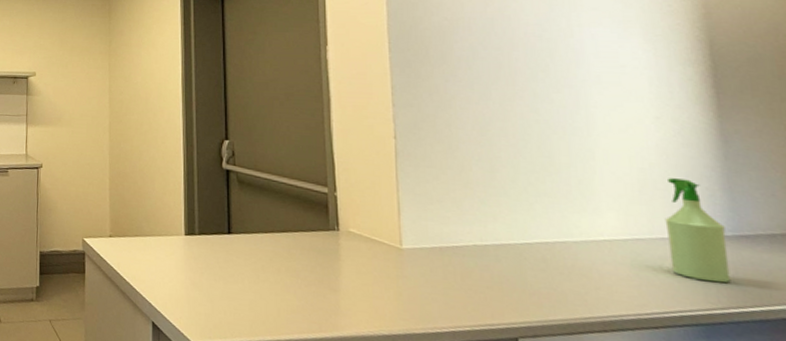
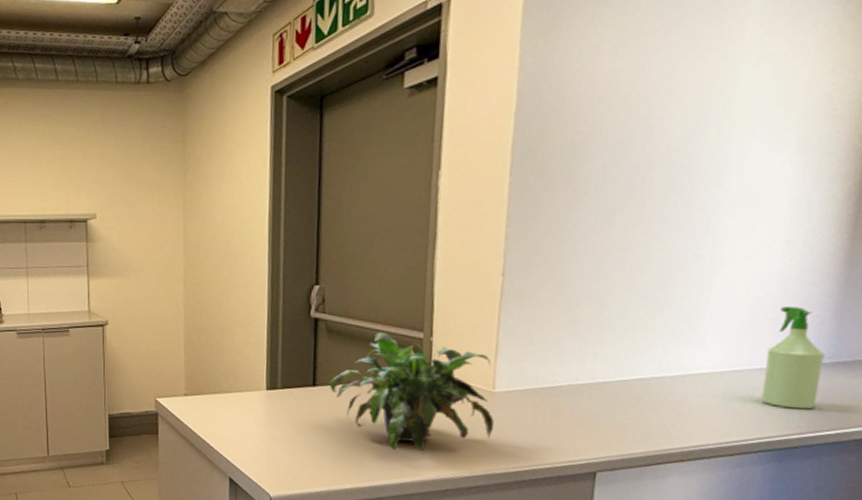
potted plant: none [243,185,406,304] -> present [329,332,494,451]

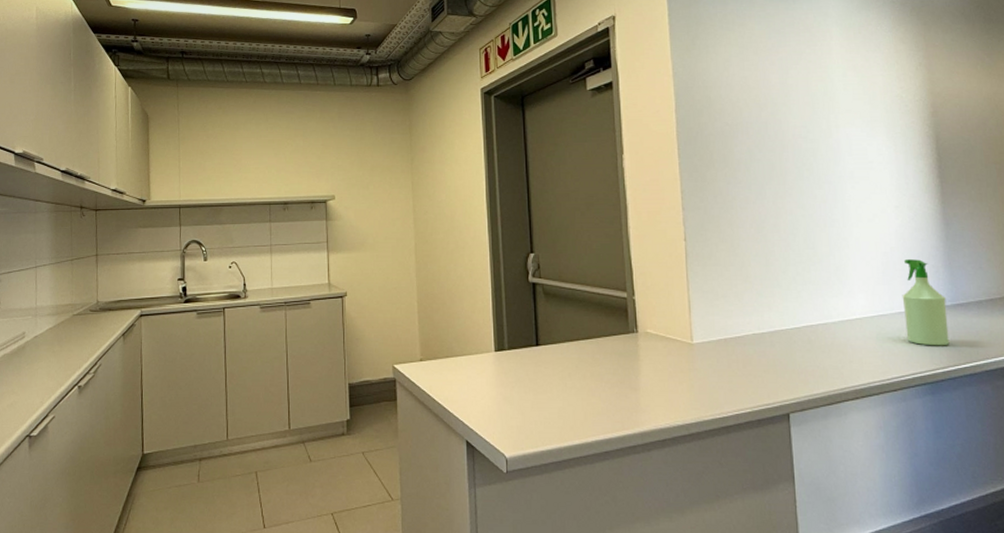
potted plant: present [329,332,494,451] -> none [550,294,697,404]

